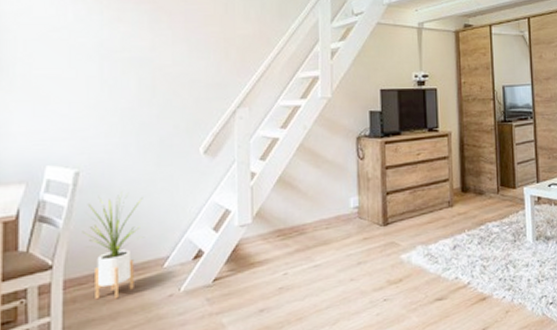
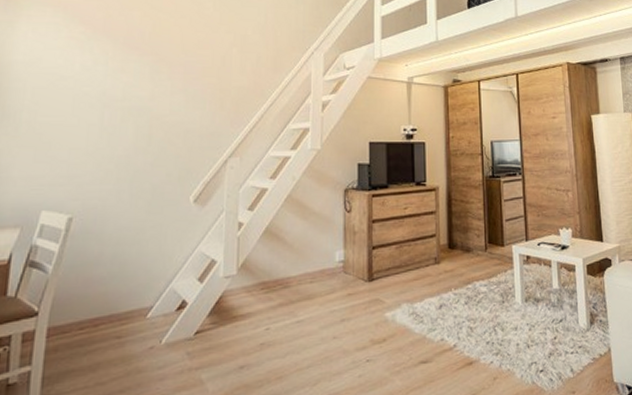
house plant: present [82,191,144,300] -> none [70,238,132,350]

